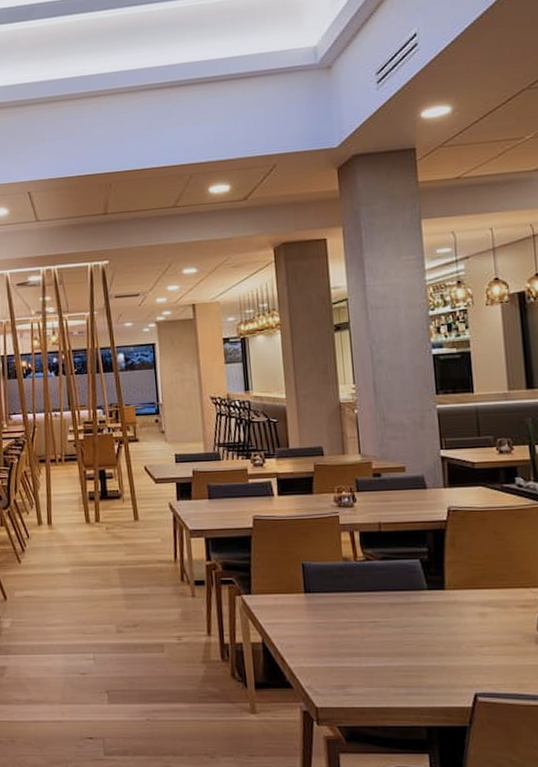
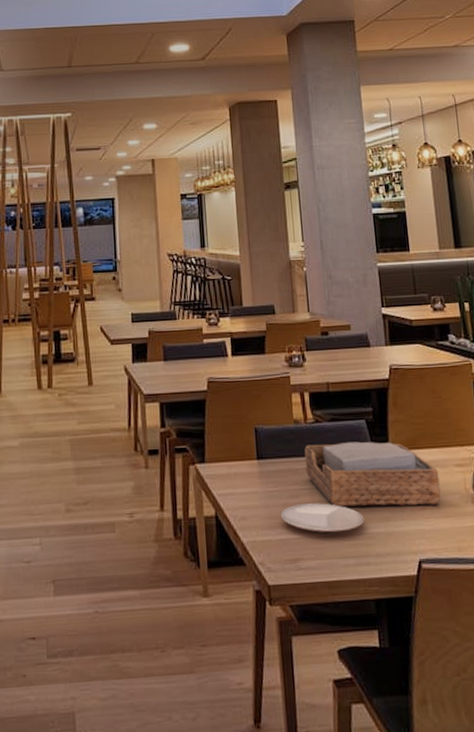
plate: none [328,636,417,664] -> present [280,503,364,533]
napkin holder: none [354,580,501,643] -> present [304,441,441,507]

